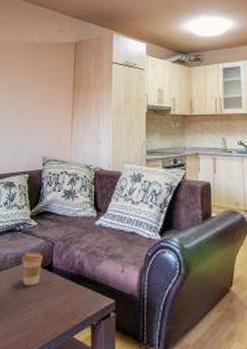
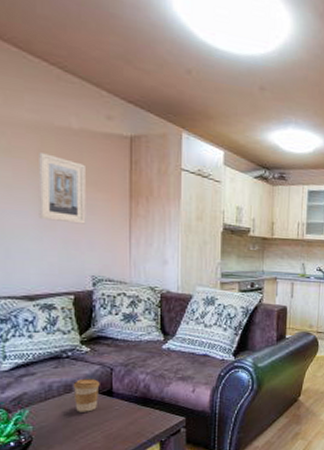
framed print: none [10,63,43,114] -> present [38,153,86,224]

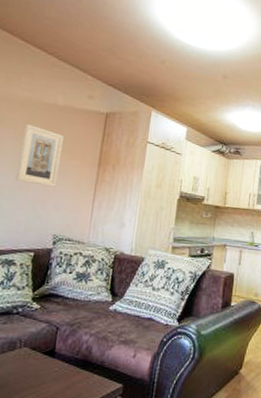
coffee cup: present [73,378,100,412] -> none [16,336,44,372]

